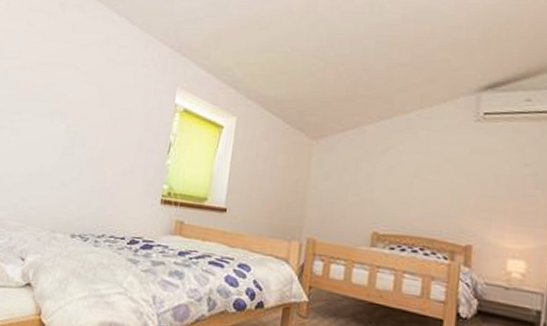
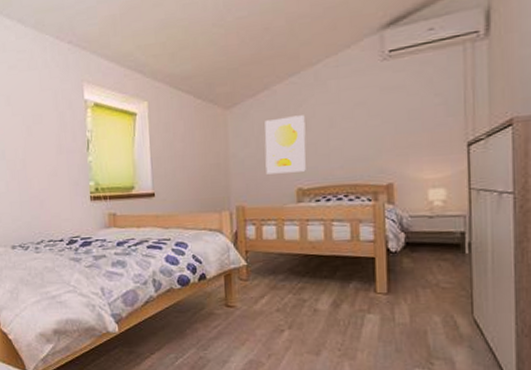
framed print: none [343,158,391,216] -> present [264,115,306,175]

